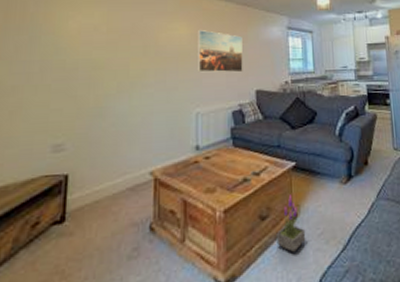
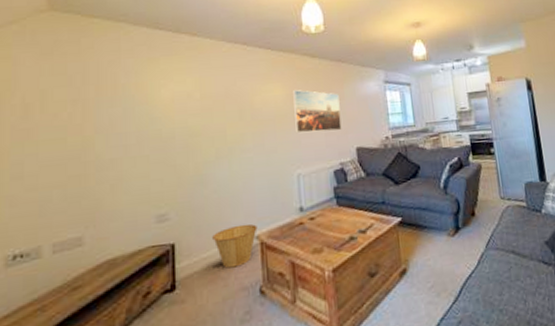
basket: none [107,159,152,203] -> present [212,224,258,269]
potted plant: present [276,194,306,252] -> none [386,250,417,307]

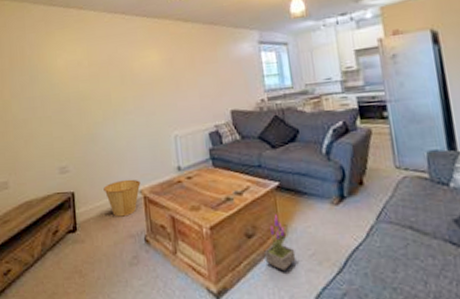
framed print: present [293,90,342,134] -> none [168,54,216,97]
potted plant: none [386,250,417,307] -> present [264,214,296,270]

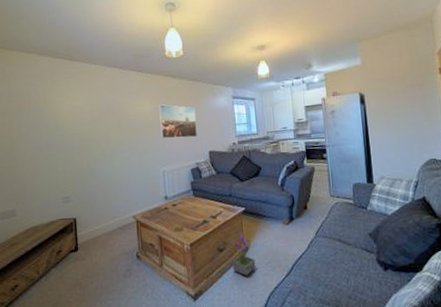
basket: present [103,179,141,217] -> none [102,206,134,238]
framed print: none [168,54,216,97] -> present [159,104,197,139]

